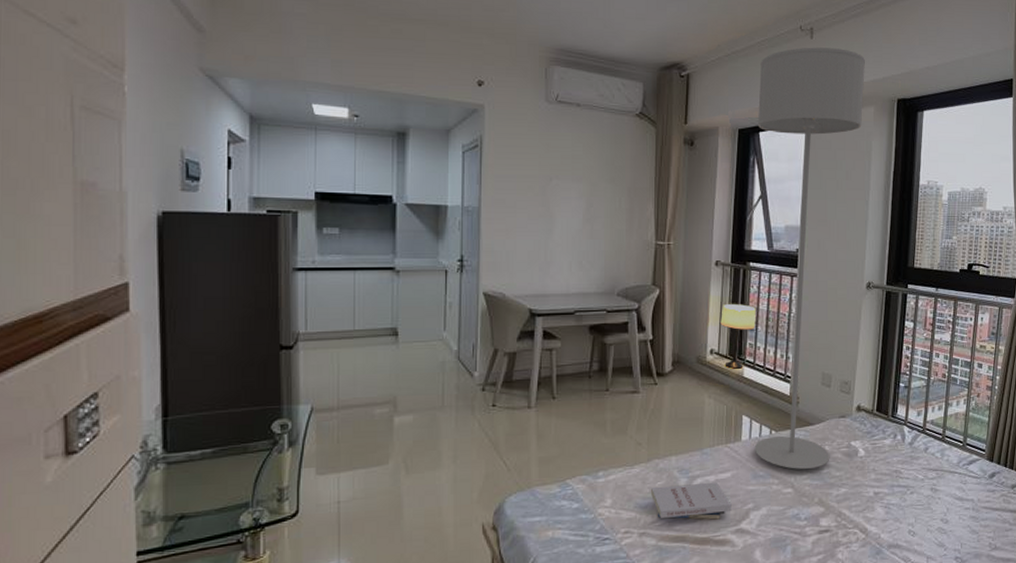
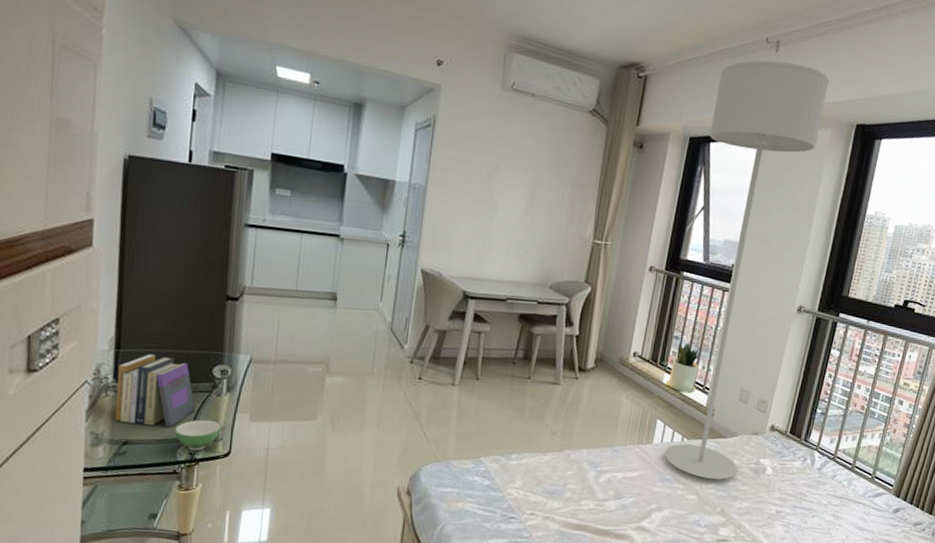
books: none [167,417,257,496] -> present [114,354,196,428]
bowl: none [234,480,288,516] -> present [174,419,223,451]
books: present [651,482,732,520] -> none [559,476,636,515]
table lamp: present [720,304,756,369] -> none [646,310,684,375]
planter: none [746,332,778,384] -> present [665,342,702,393]

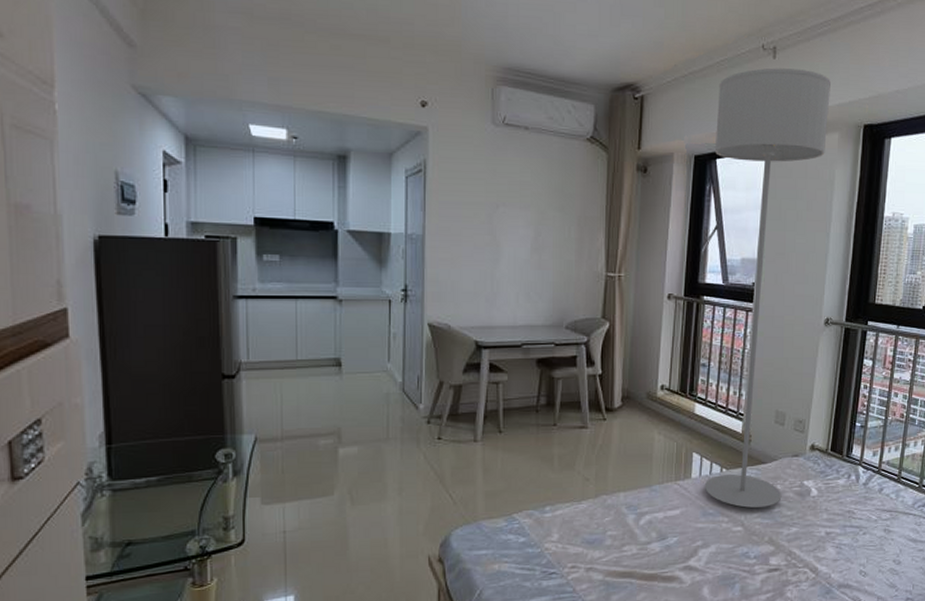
books: present [114,354,196,428] -> none [112,445,202,523]
bowl: present [174,419,223,451] -> none [180,509,233,544]
planter: present [665,342,702,393] -> none [697,368,731,421]

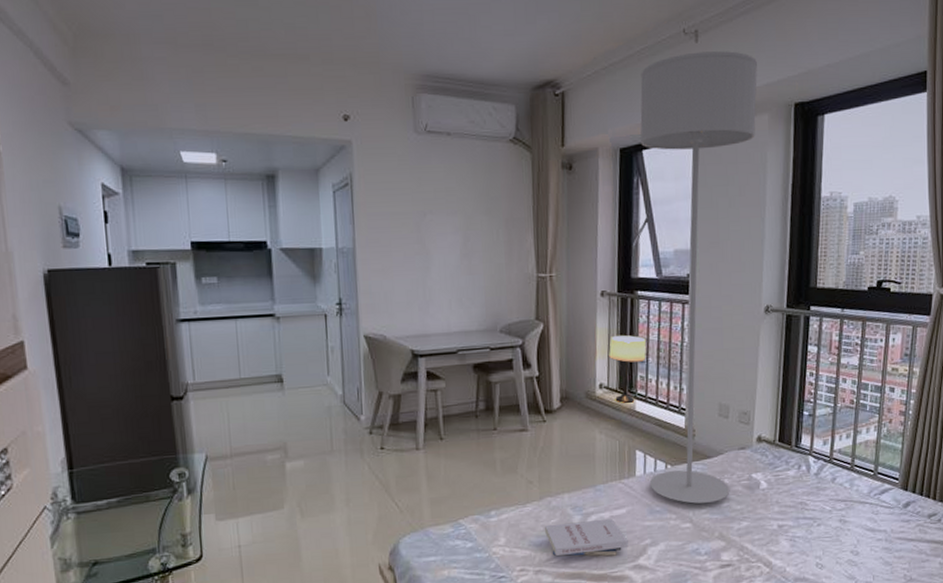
books: none [599,519,680,557] -> present [545,518,628,556]
table lamp: none [672,339,709,405] -> present [609,335,646,403]

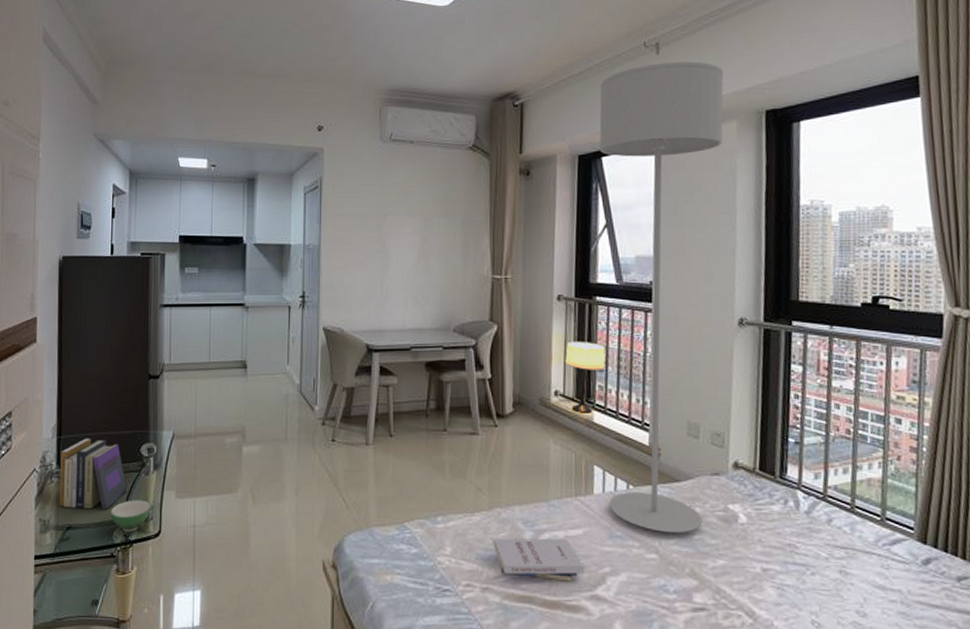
books: none [75,468,160,543] -> present [59,438,128,510]
bowl: none [141,526,190,561] -> present [109,500,153,533]

